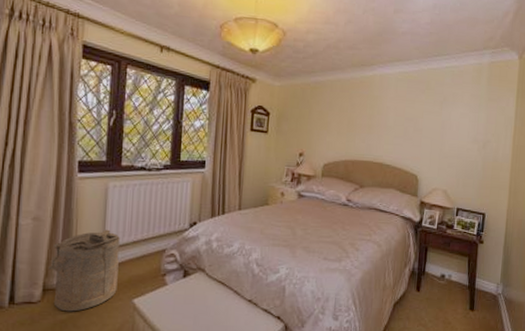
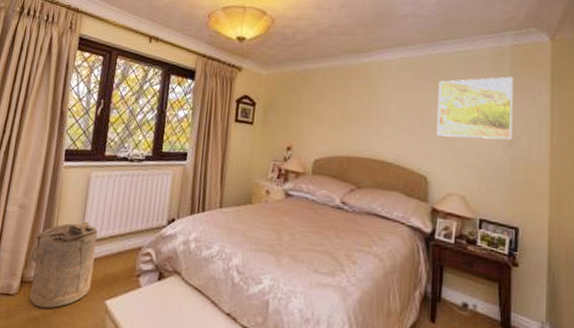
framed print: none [426,89,489,143] -> present [436,76,514,140]

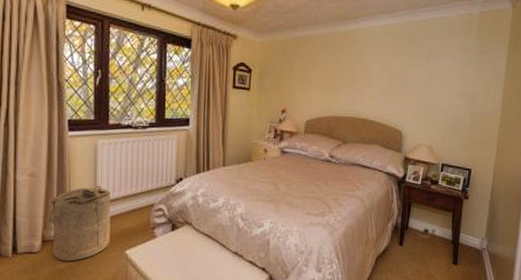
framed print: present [436,76,514,140] -> none [411,41,479,97]

